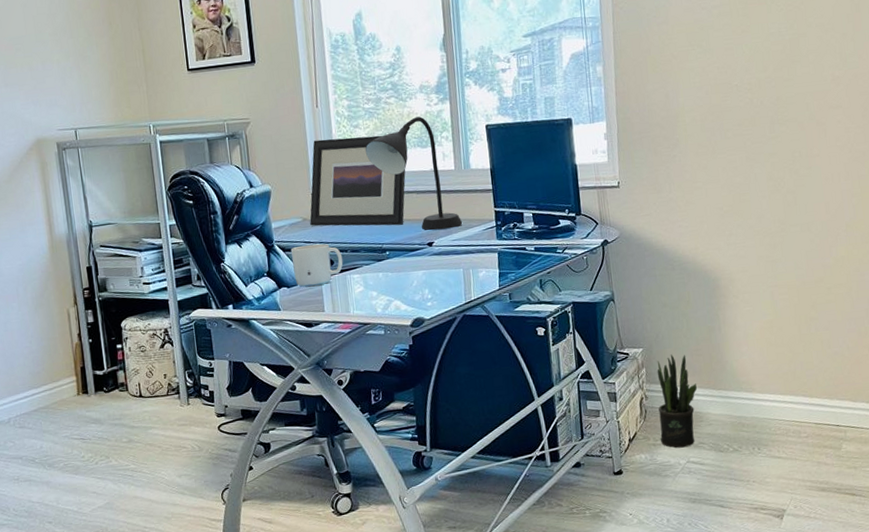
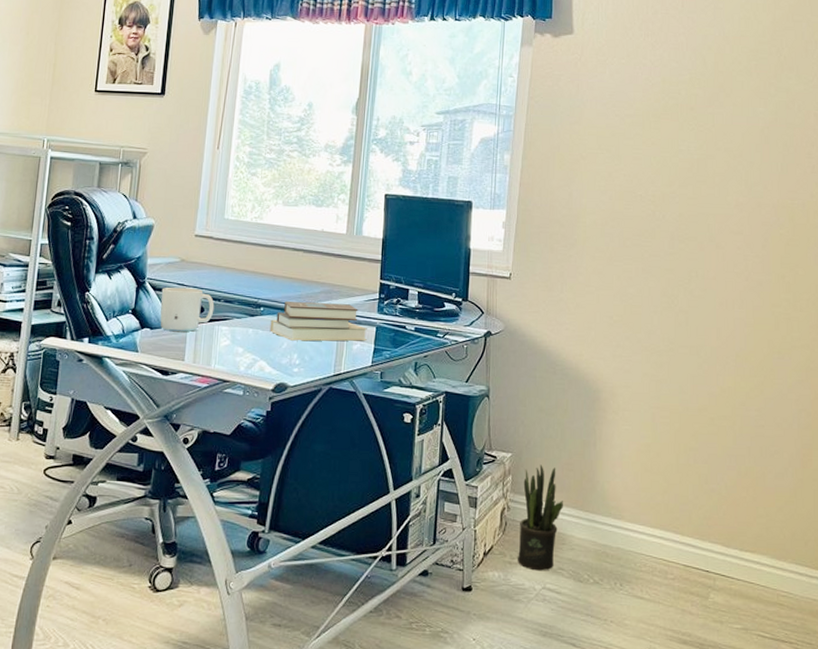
picture frame: present [310,135,407,227] -> none [187,181,304,283]
desk lamp: present [365,116,463,231] -> none [258,175,345,294]
books: none [397,235,491,278] -> present [270,301,367,342]

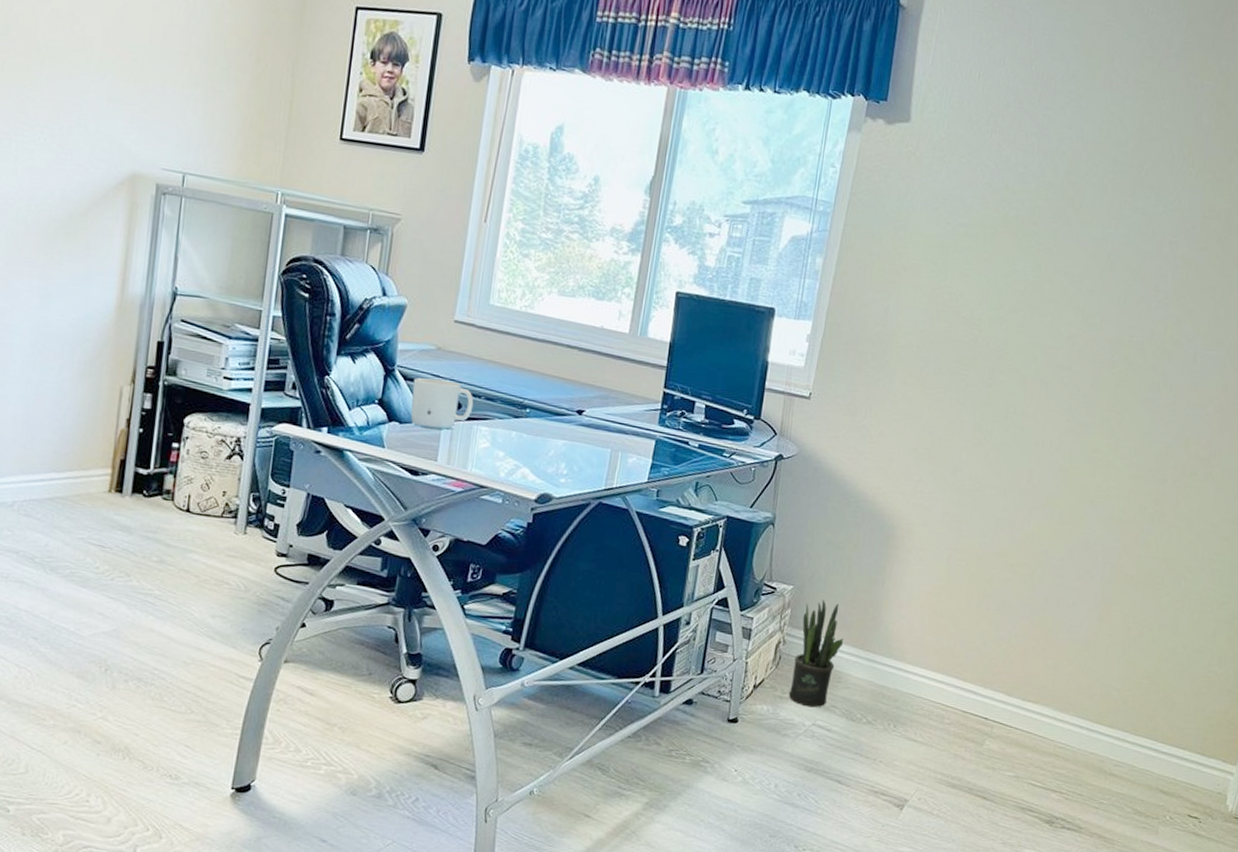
books: present [270,301,367,342] -> none [535,404,646,455]

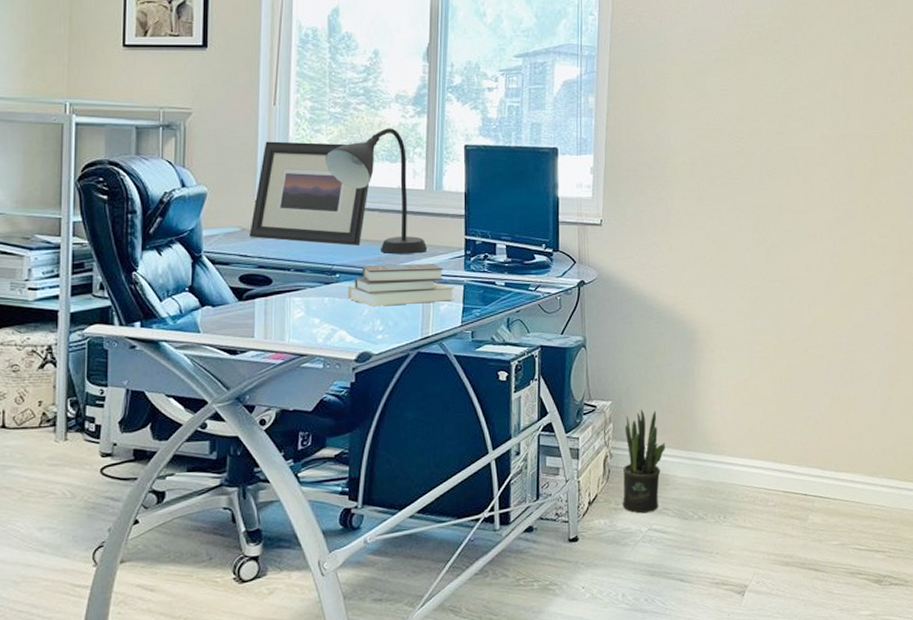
mug: present [410,377,474,430] -> none [221,258,284,307]
picture frame: none [444,259,583,384] -> present [249,141,375,247]
desk lamp: none [529,262,624,400] -> present [325,128,428,255]
books: none [535,404,646,455] -> present [348,264,454,307]

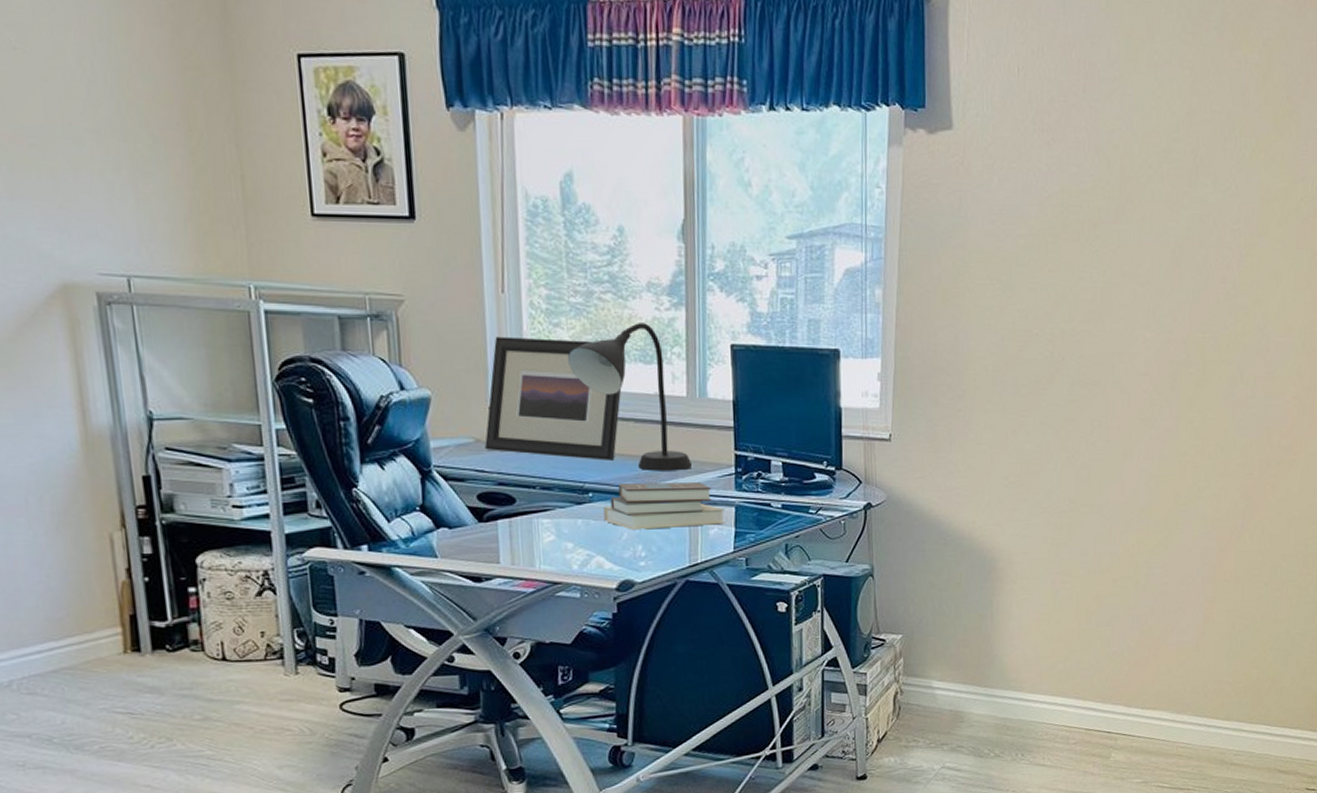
potted plant: present [623,409,665,514] -> none [914,643,960,752]

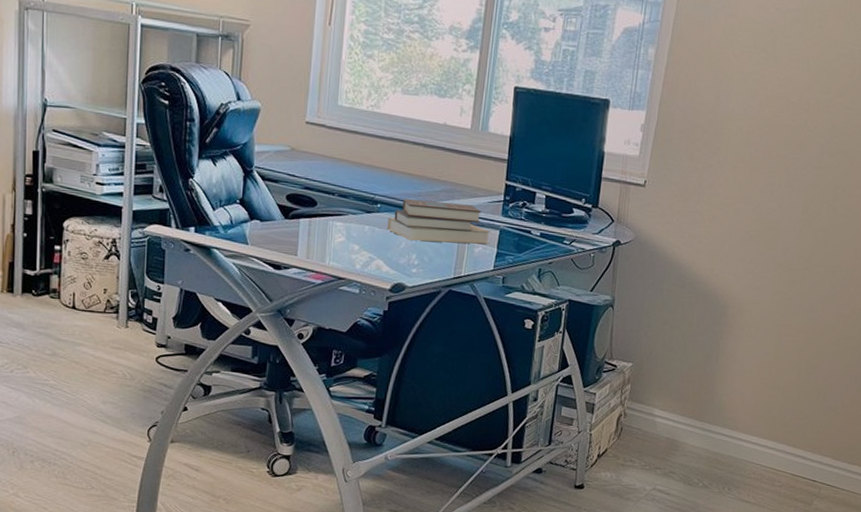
picture frame: present [485,336,626,462] -> none [298,62,425,179]
desk lamp: present [567,323,693,471] -> none [374,60,468,194]

